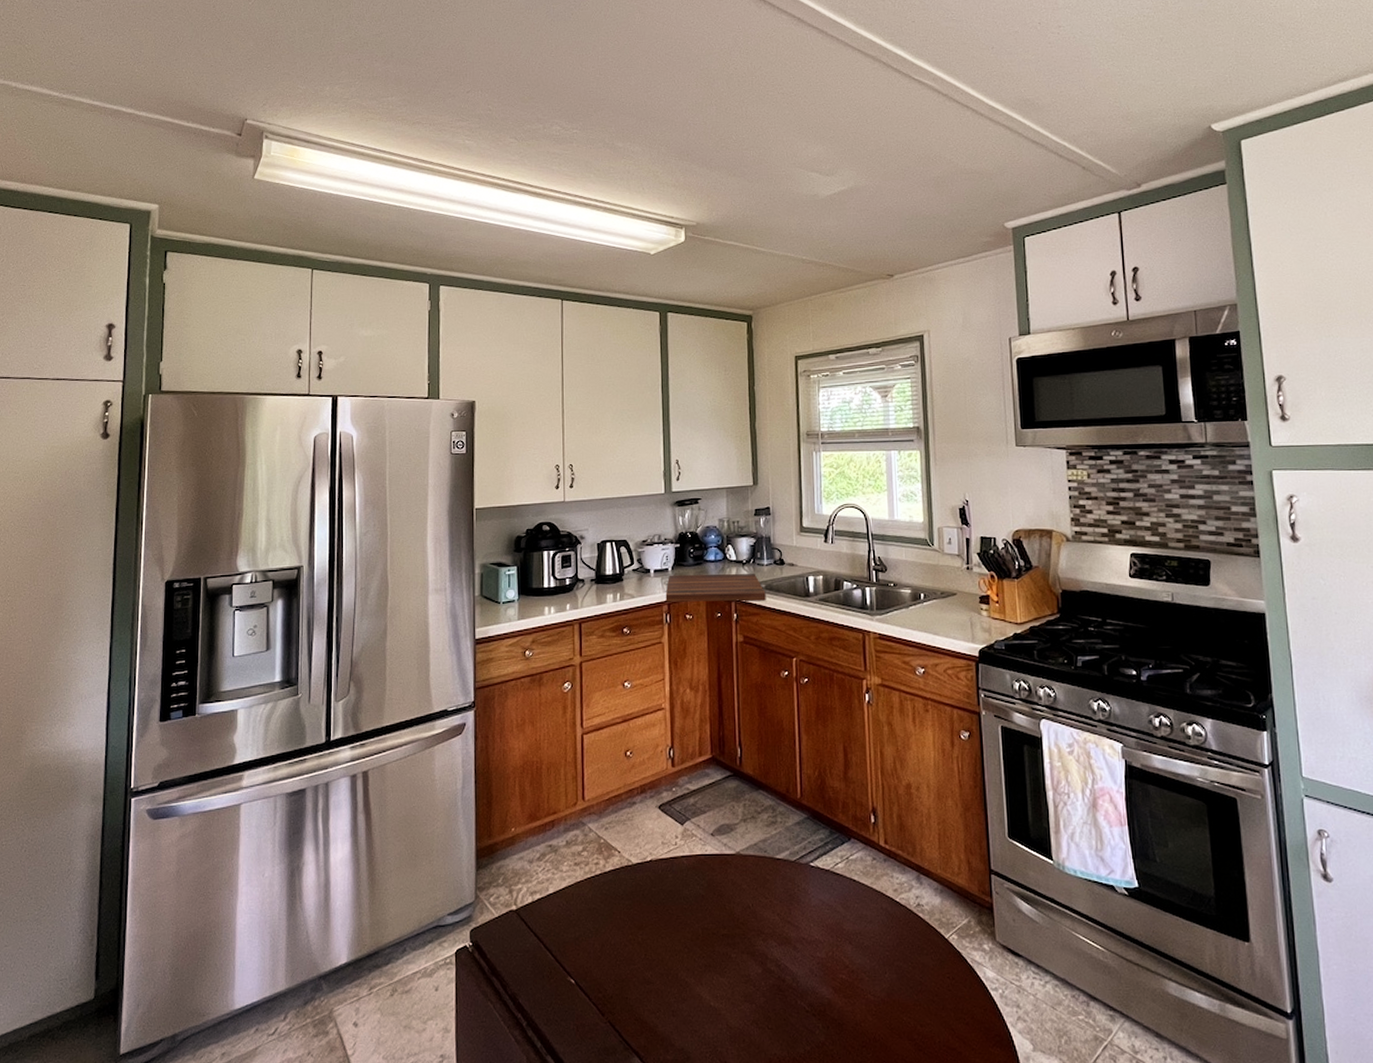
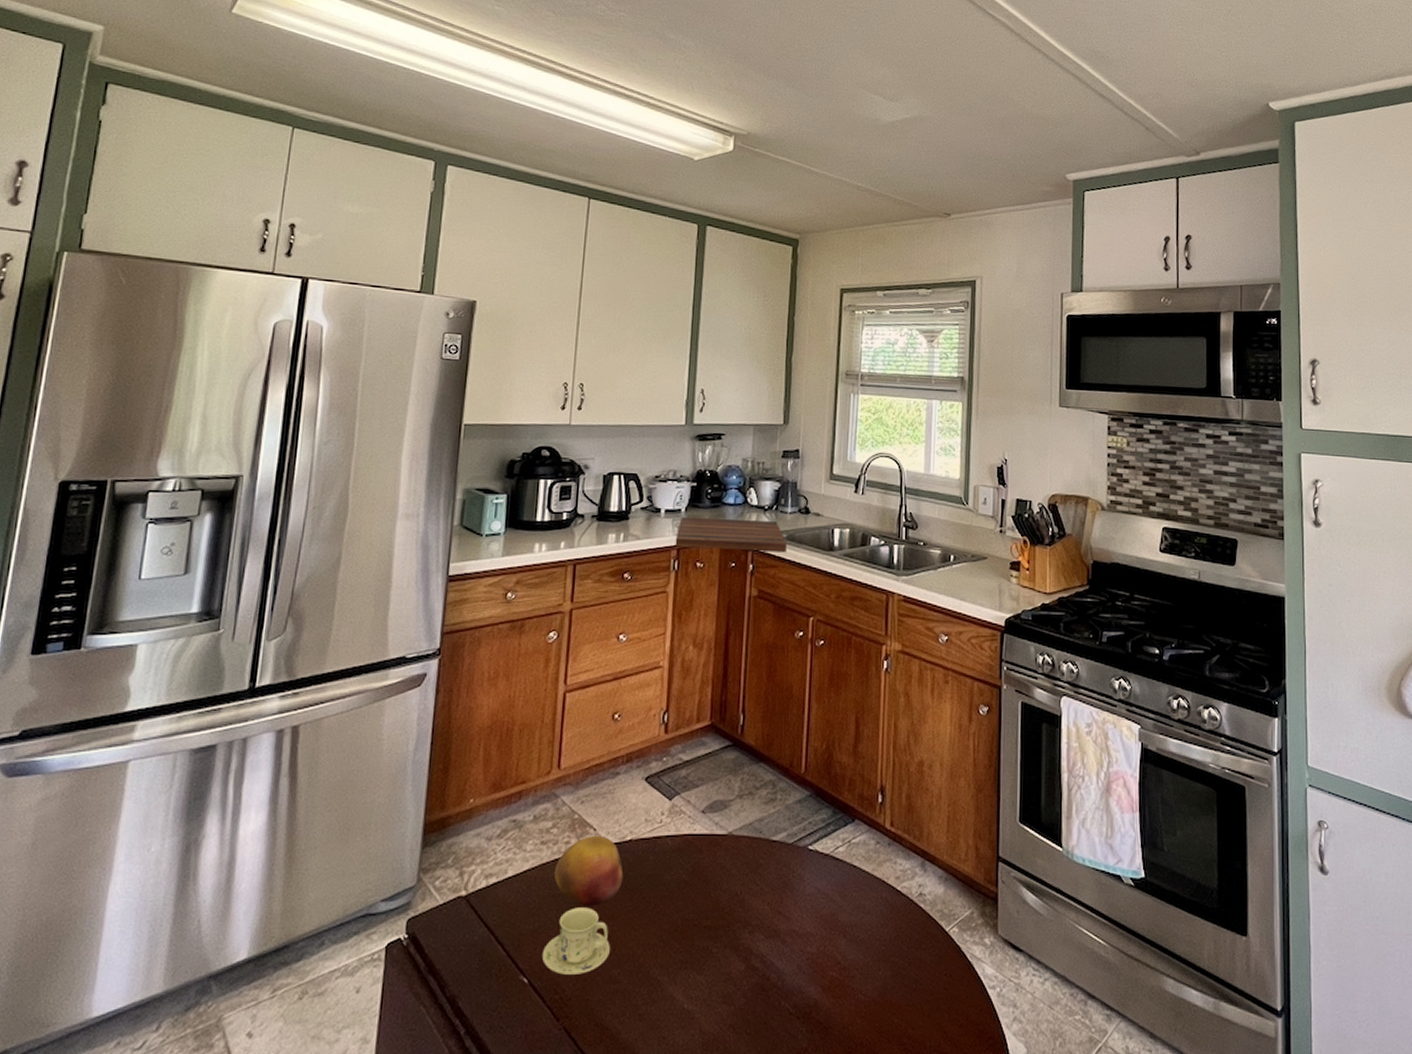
cup and saucer: none [584,919,642,976] -> present [541,907,610,975]
fruit: none [588,857,648,918] -> present [554,835,624,906]

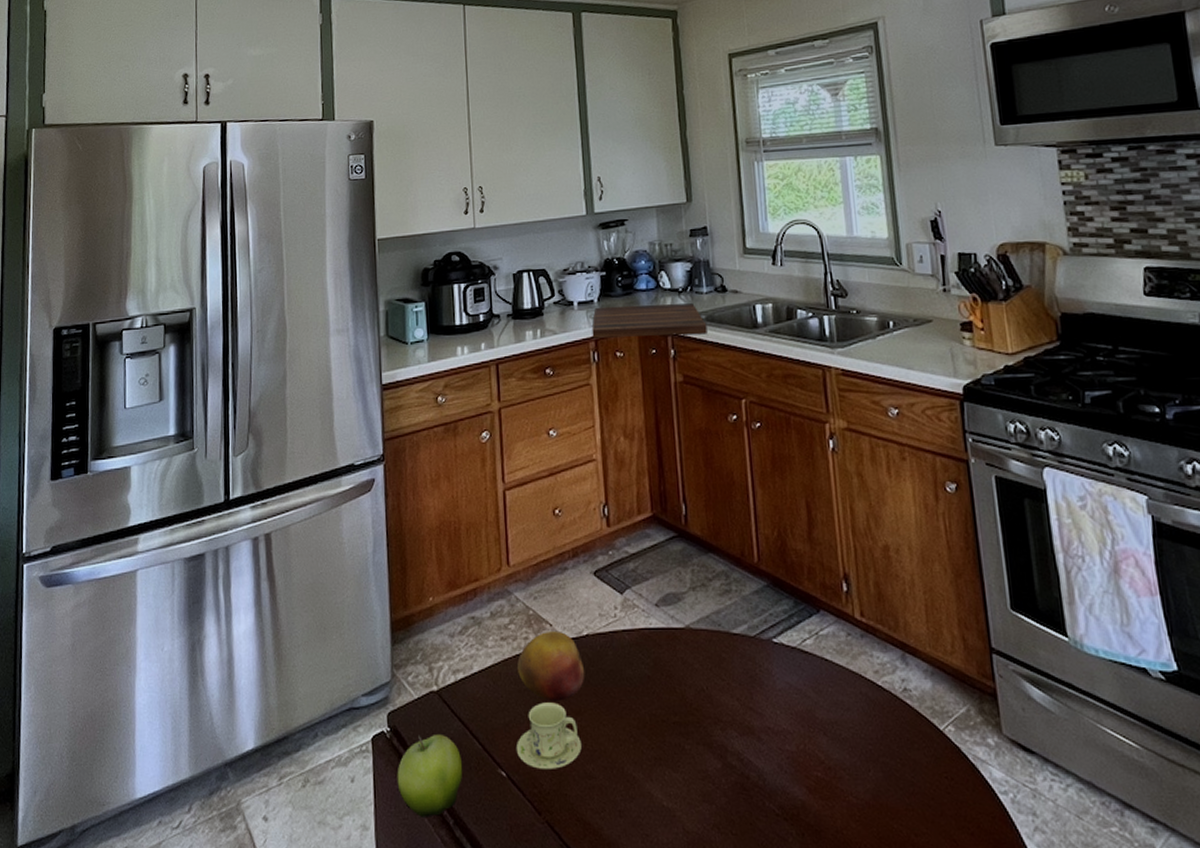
fruit: none [408,940,483,1028] -> present [397,733,463,817]

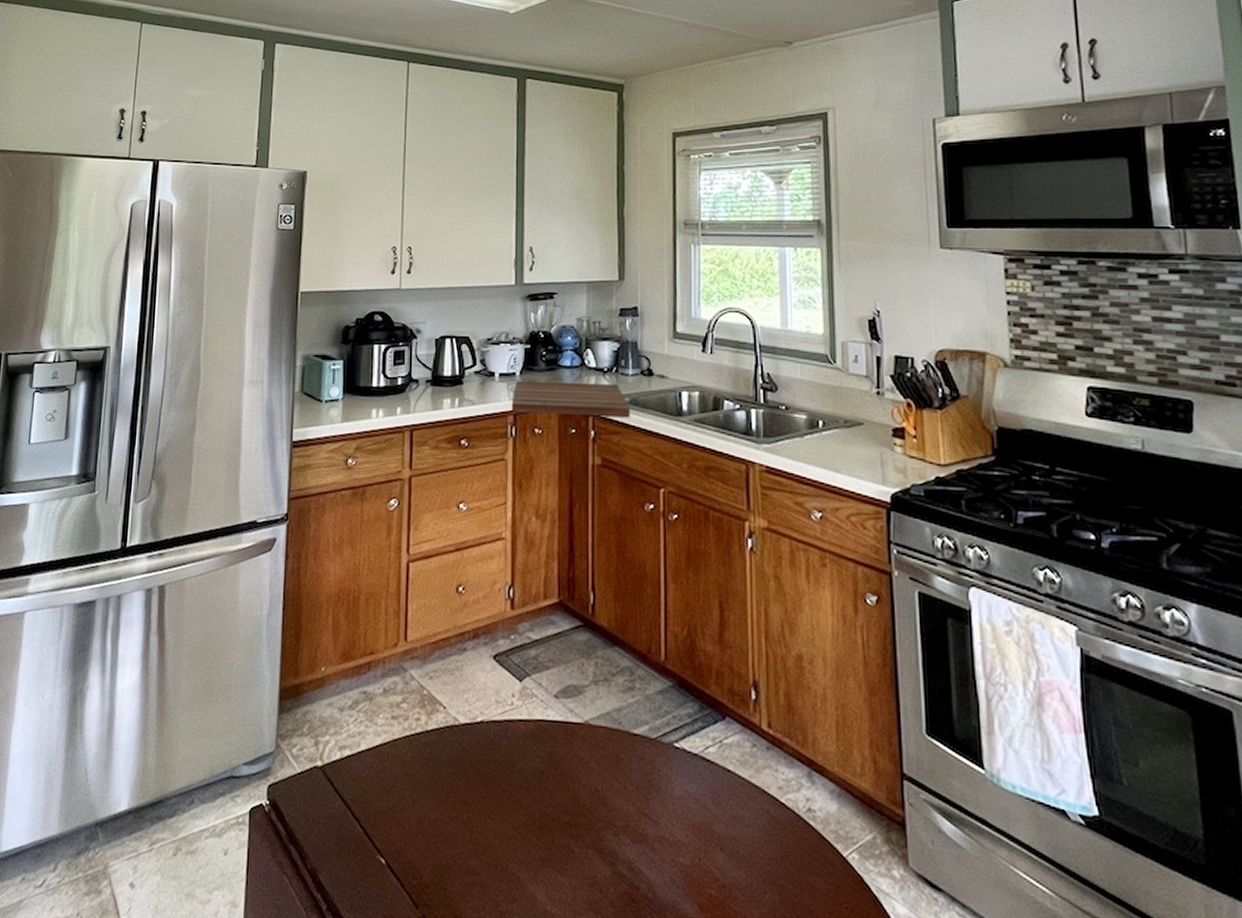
fruit: present [397,733,463,817] -> none [271,811,341,900]
cup and saucer: present [515,702,582,769] -> none [397,788,466,861]
fruit: present [517,630,585,701] -> none [407,713,476,789]

